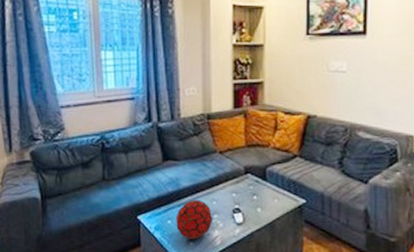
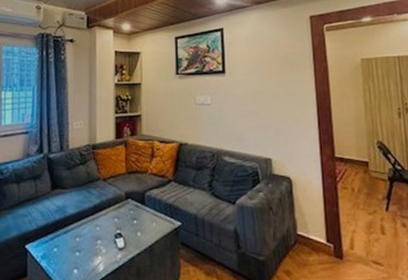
decorative orb: present [176,200,212,240] -> none [62,227,96,267]

